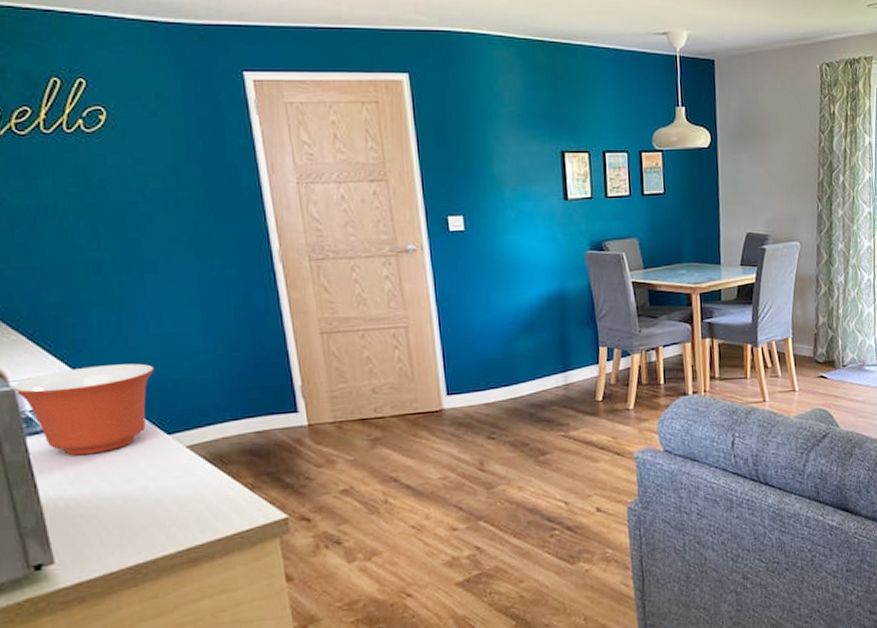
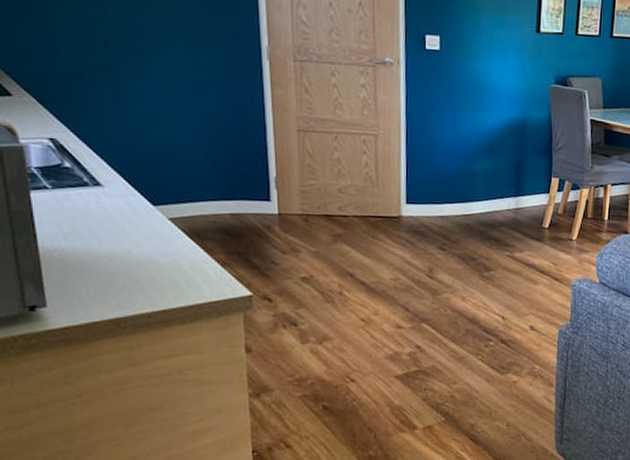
mixing bowl: present [11,363,154,456] -> none [20,134,146,214]

